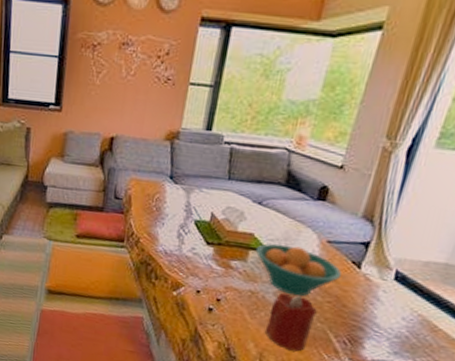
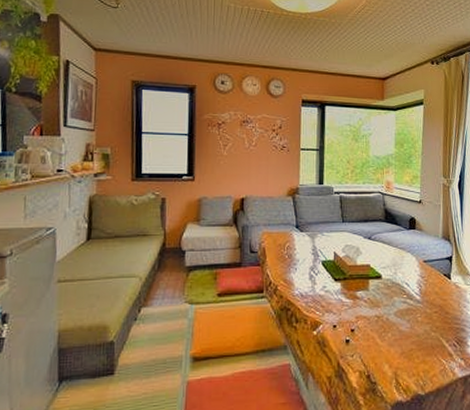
fruit bowl: present [255,243,342,297] -> none [373,269,440,313]
candle: present [264,292,317,352] -> none [394,311,429,364]

